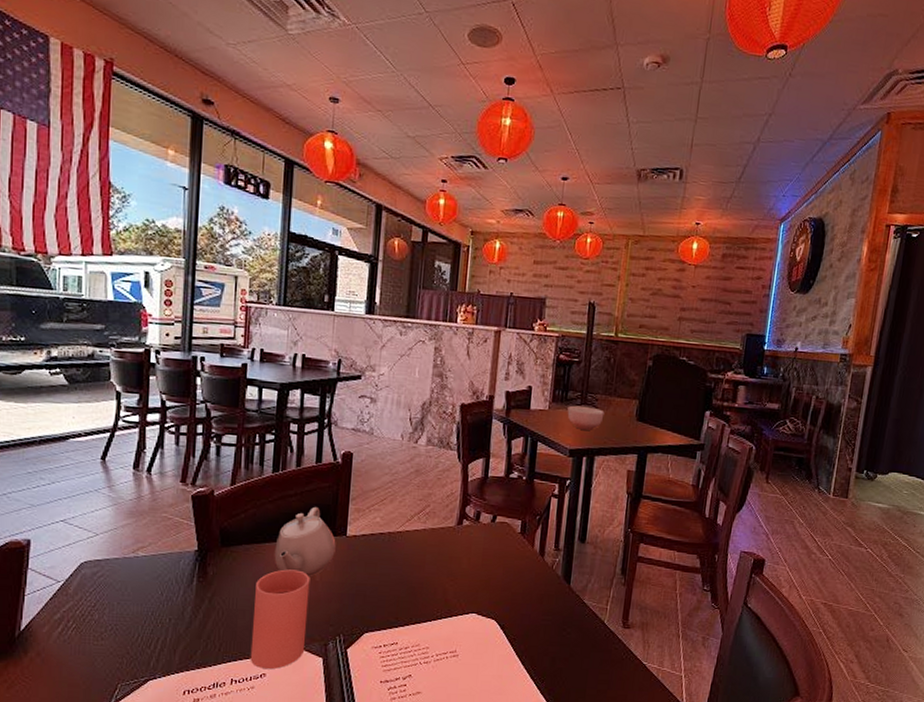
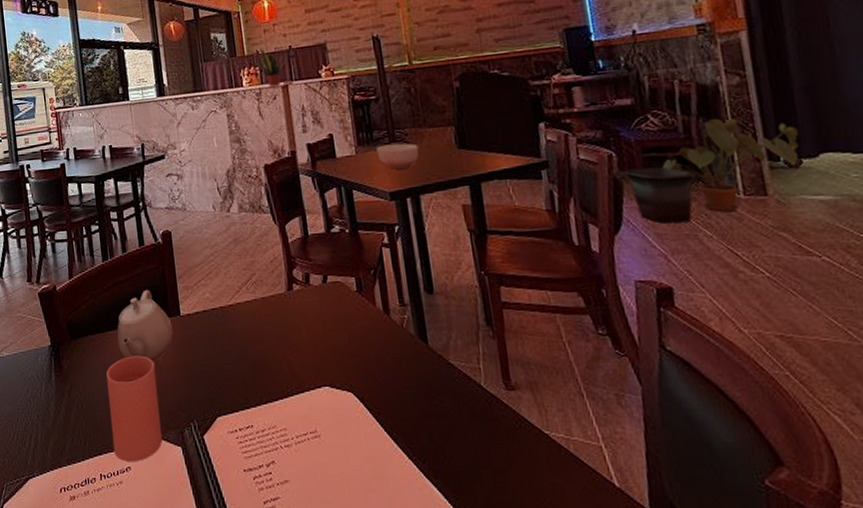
potted plant: none [477,288,505,330] -> present [258,48,286,87]
waste bin: none [756,461,806,510] -> present [622,167,696,224]
house plant: none [784,432,882,507] -> present [662,118,800,213]

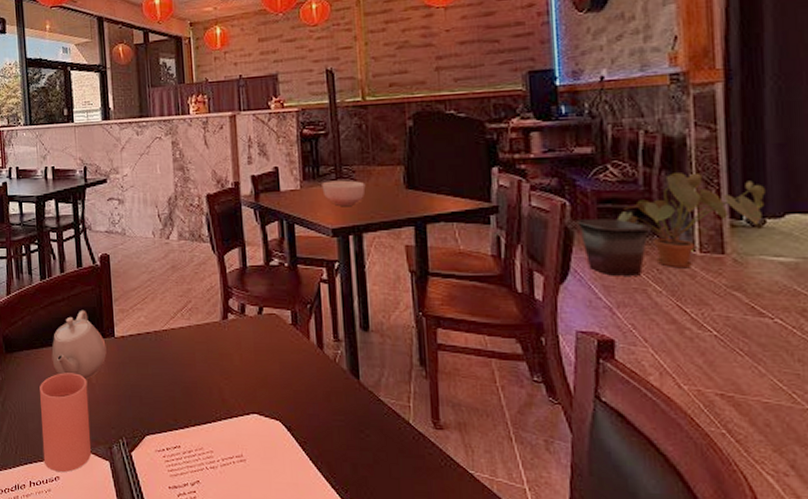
potted plant: present [258,48,286,87] -> none [207,76,236,116]

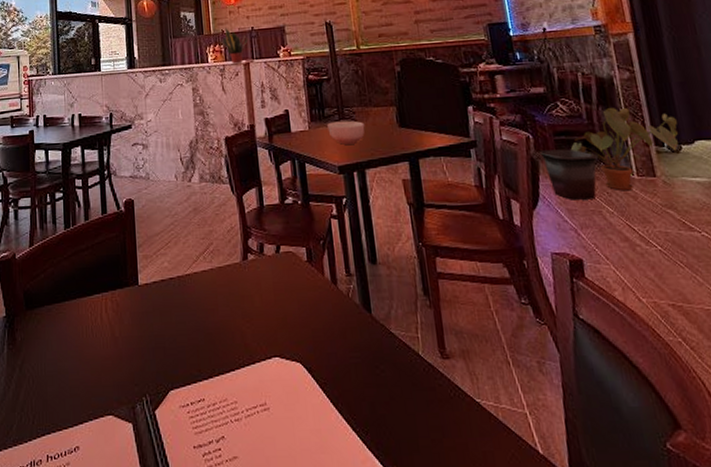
cup: present [40,373,92,473] -> none [61,327,114,442]
teapot: present [51,310,107,380] -> none [74,258,131,334]
potted plant: none [207,76,236,116] -> present [223,28,248,64]

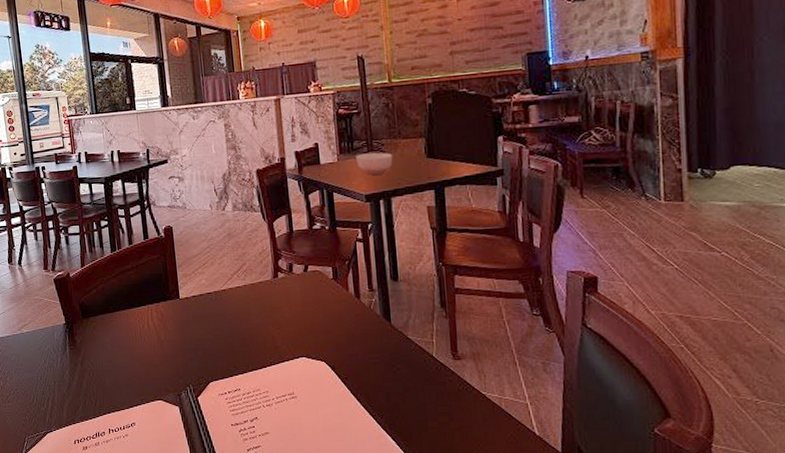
potted plant: present [223,28,248,64] -> none [254,64,279,100]
waste bin: present [538,149,599,200] -> none [565,176,627,224]
house plant: present [570,107,679,191] -> none [599,134,716,215]

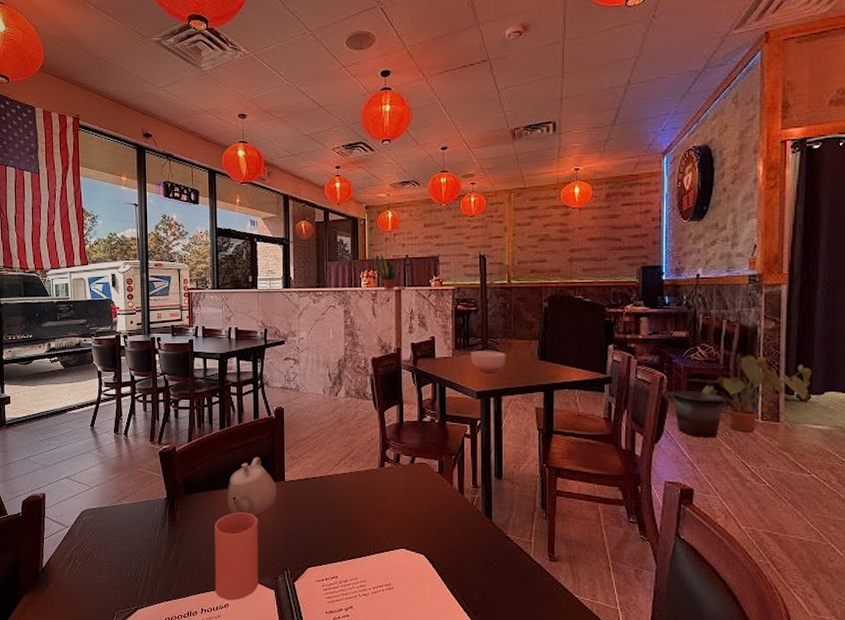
cup: none [114,332,163,419] -> present [214,512,259,601]
teapot: none [123,276,173,338] -> present [227,456,277,519]
potted plant: none [254,64,279,100] -> present [378,254,402,290]
waste bin: none [565,176,627,224] -> present [670,390,727,438]
house plant: none [599,134,716,215] -> present [701,356,813,433]

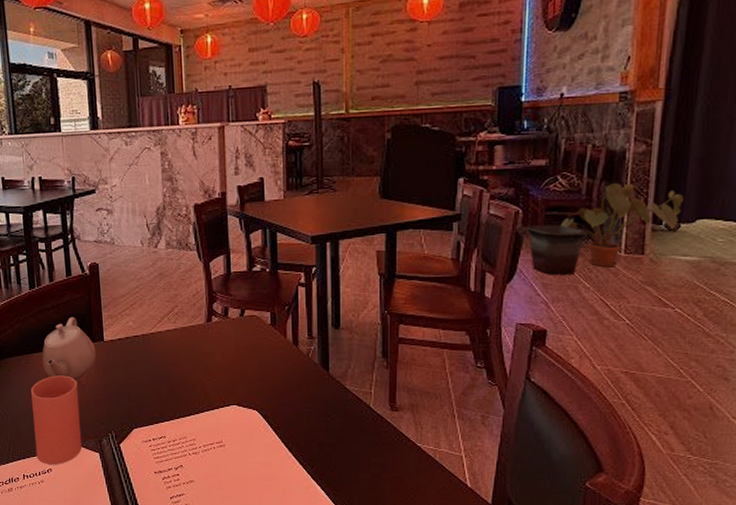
potted plant: present [378,254,402,290] -> none [197,86,225,127]
bowl: present [470,350,506,372] -> none [304,190,344,215]

